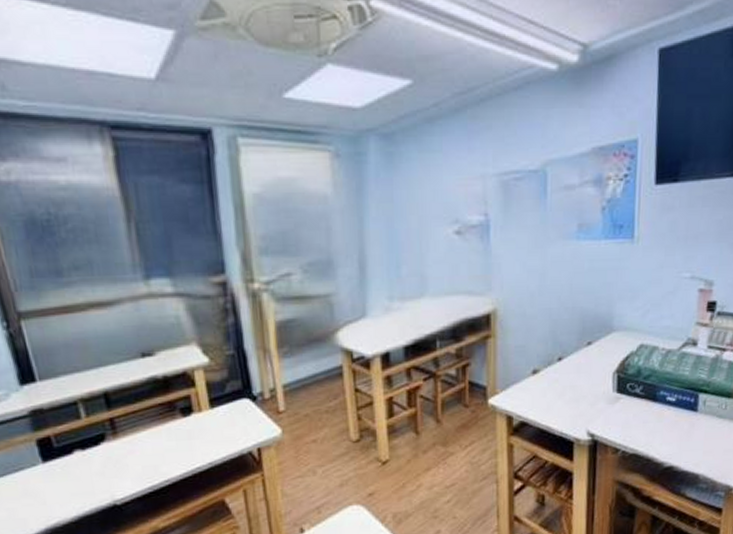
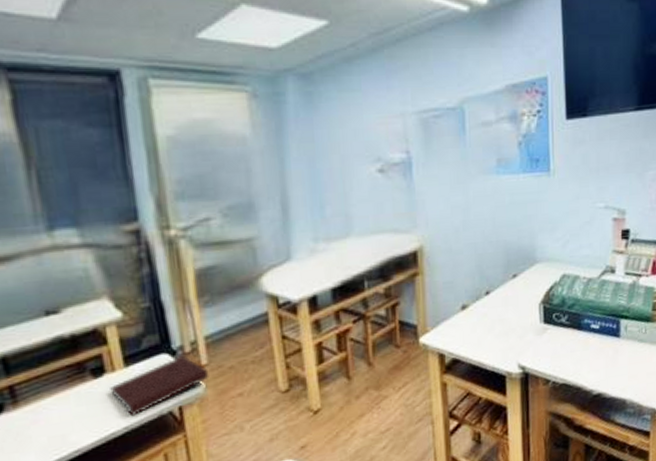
notebook: none [197,401,286,454] -> present [110,355,209,417]

